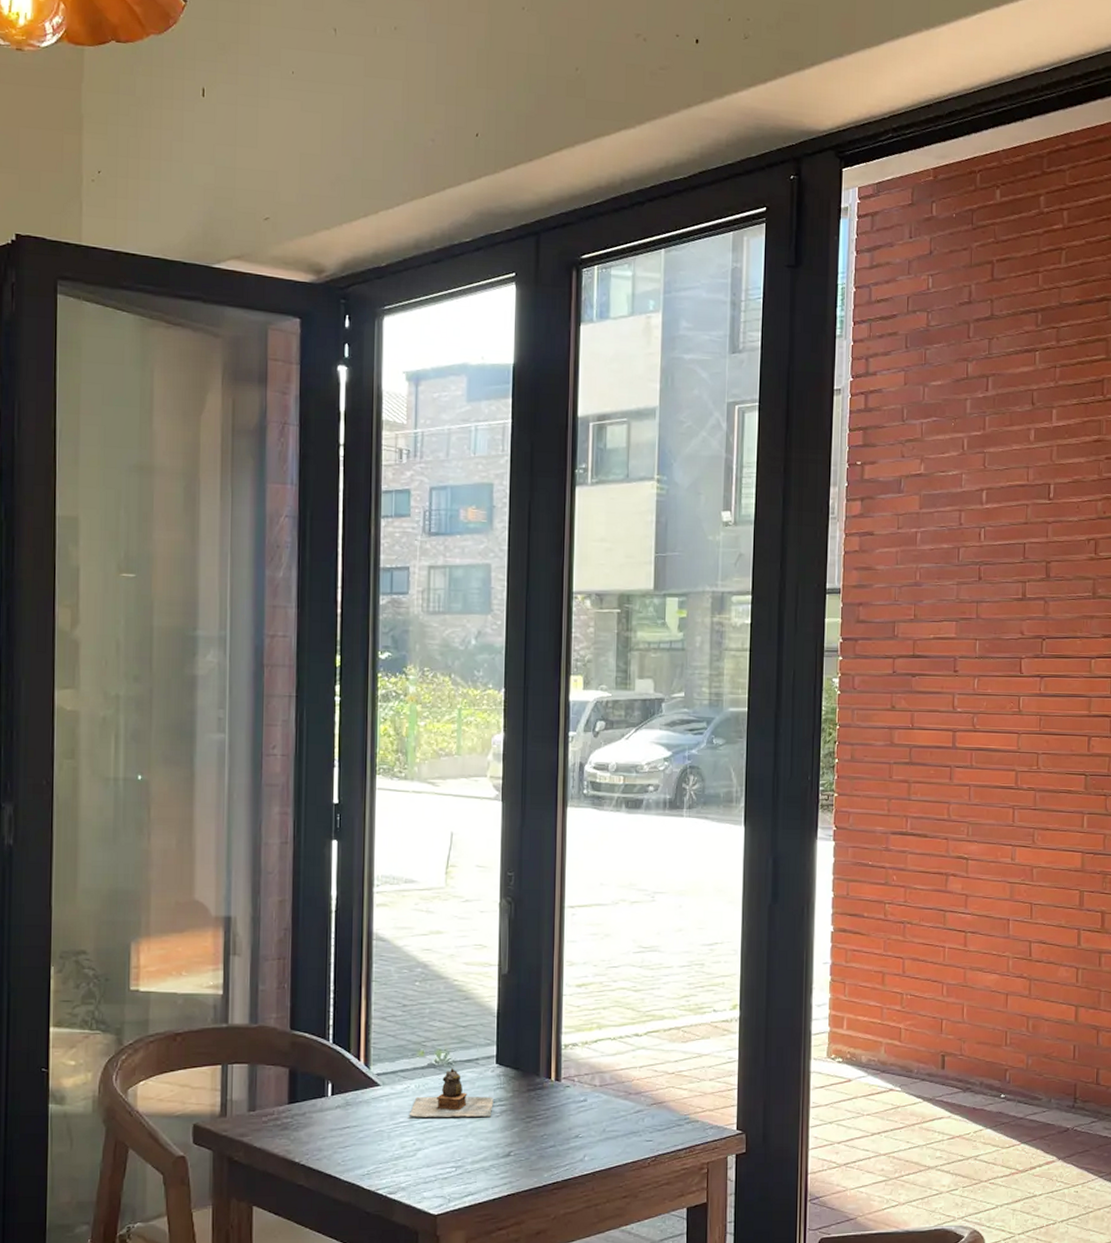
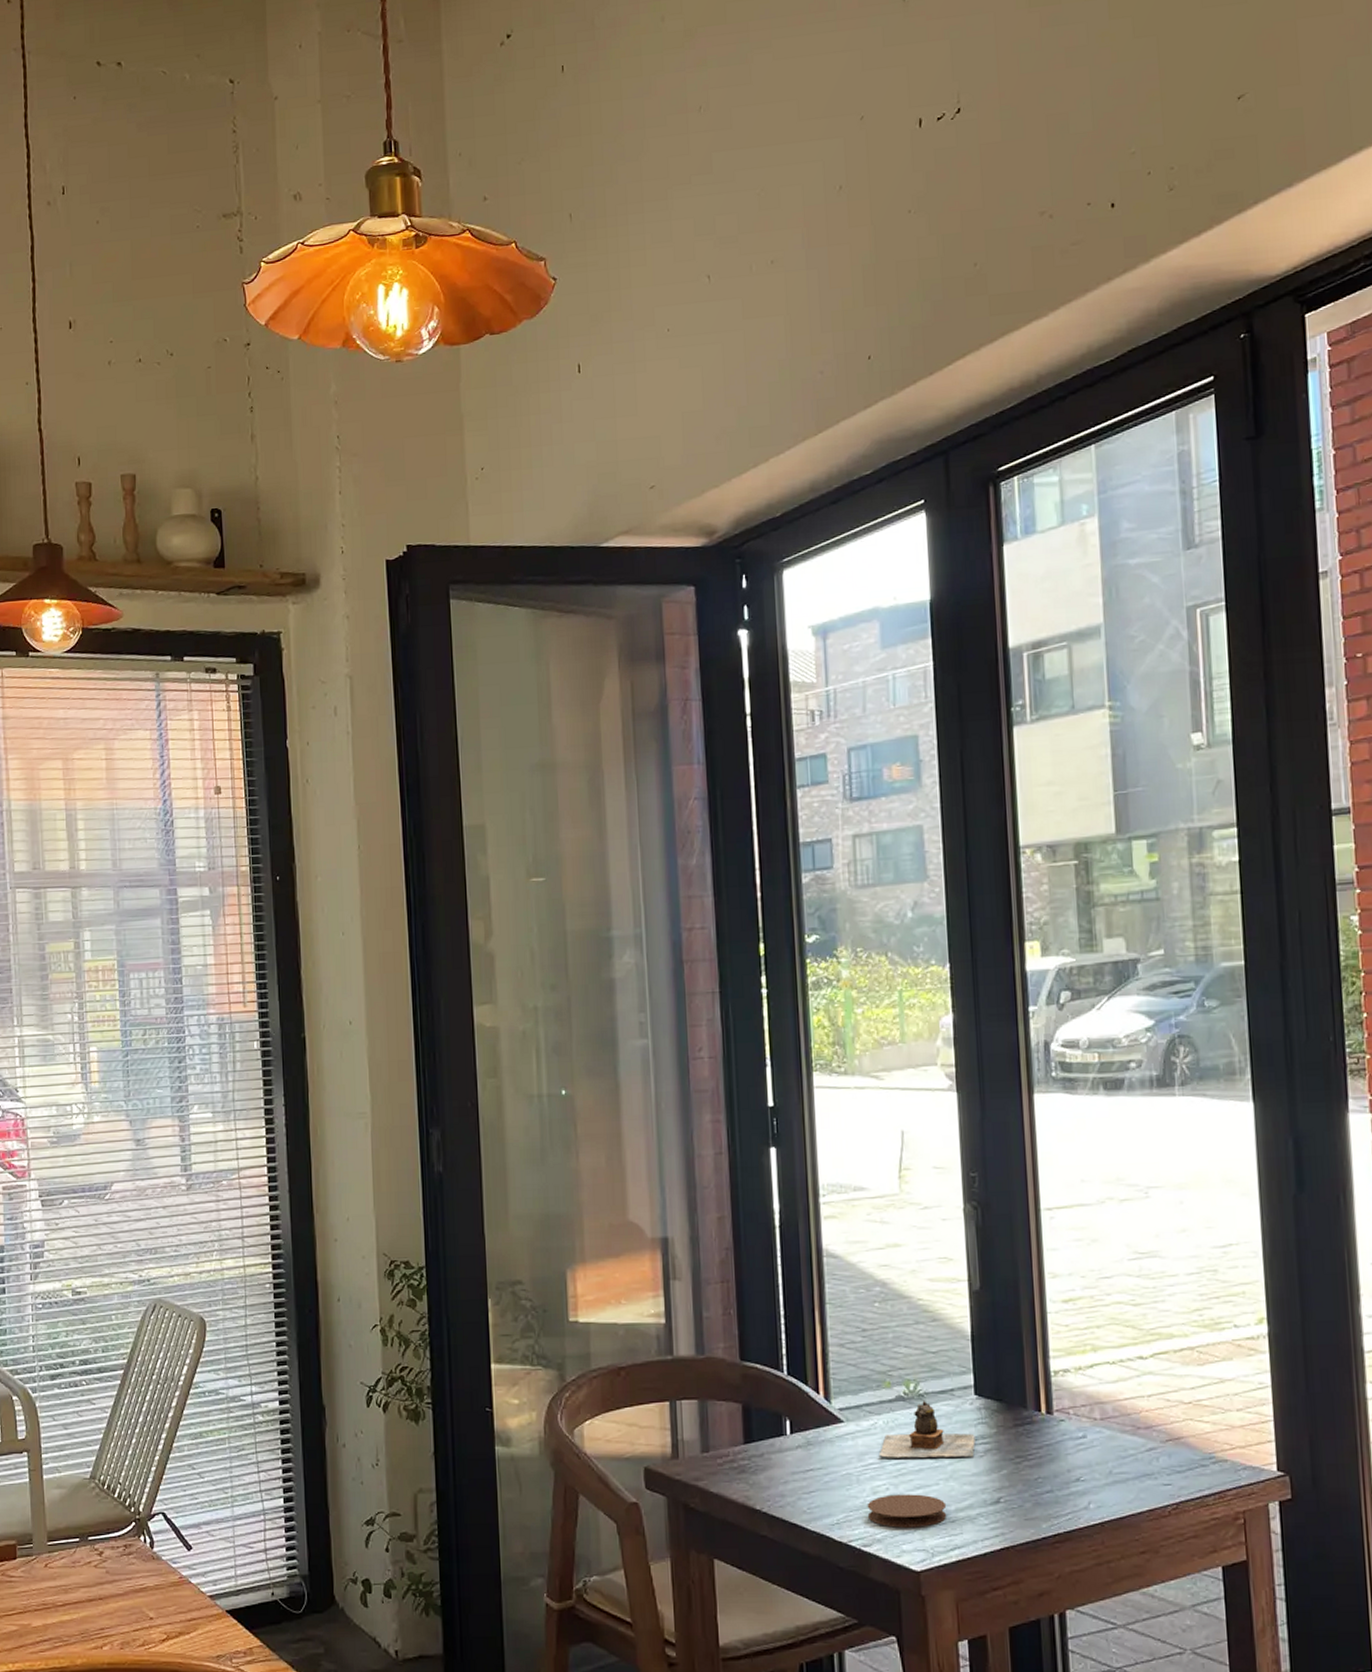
coaster: none [395,1148,465,1178] -> present [867,1494,947,1528]

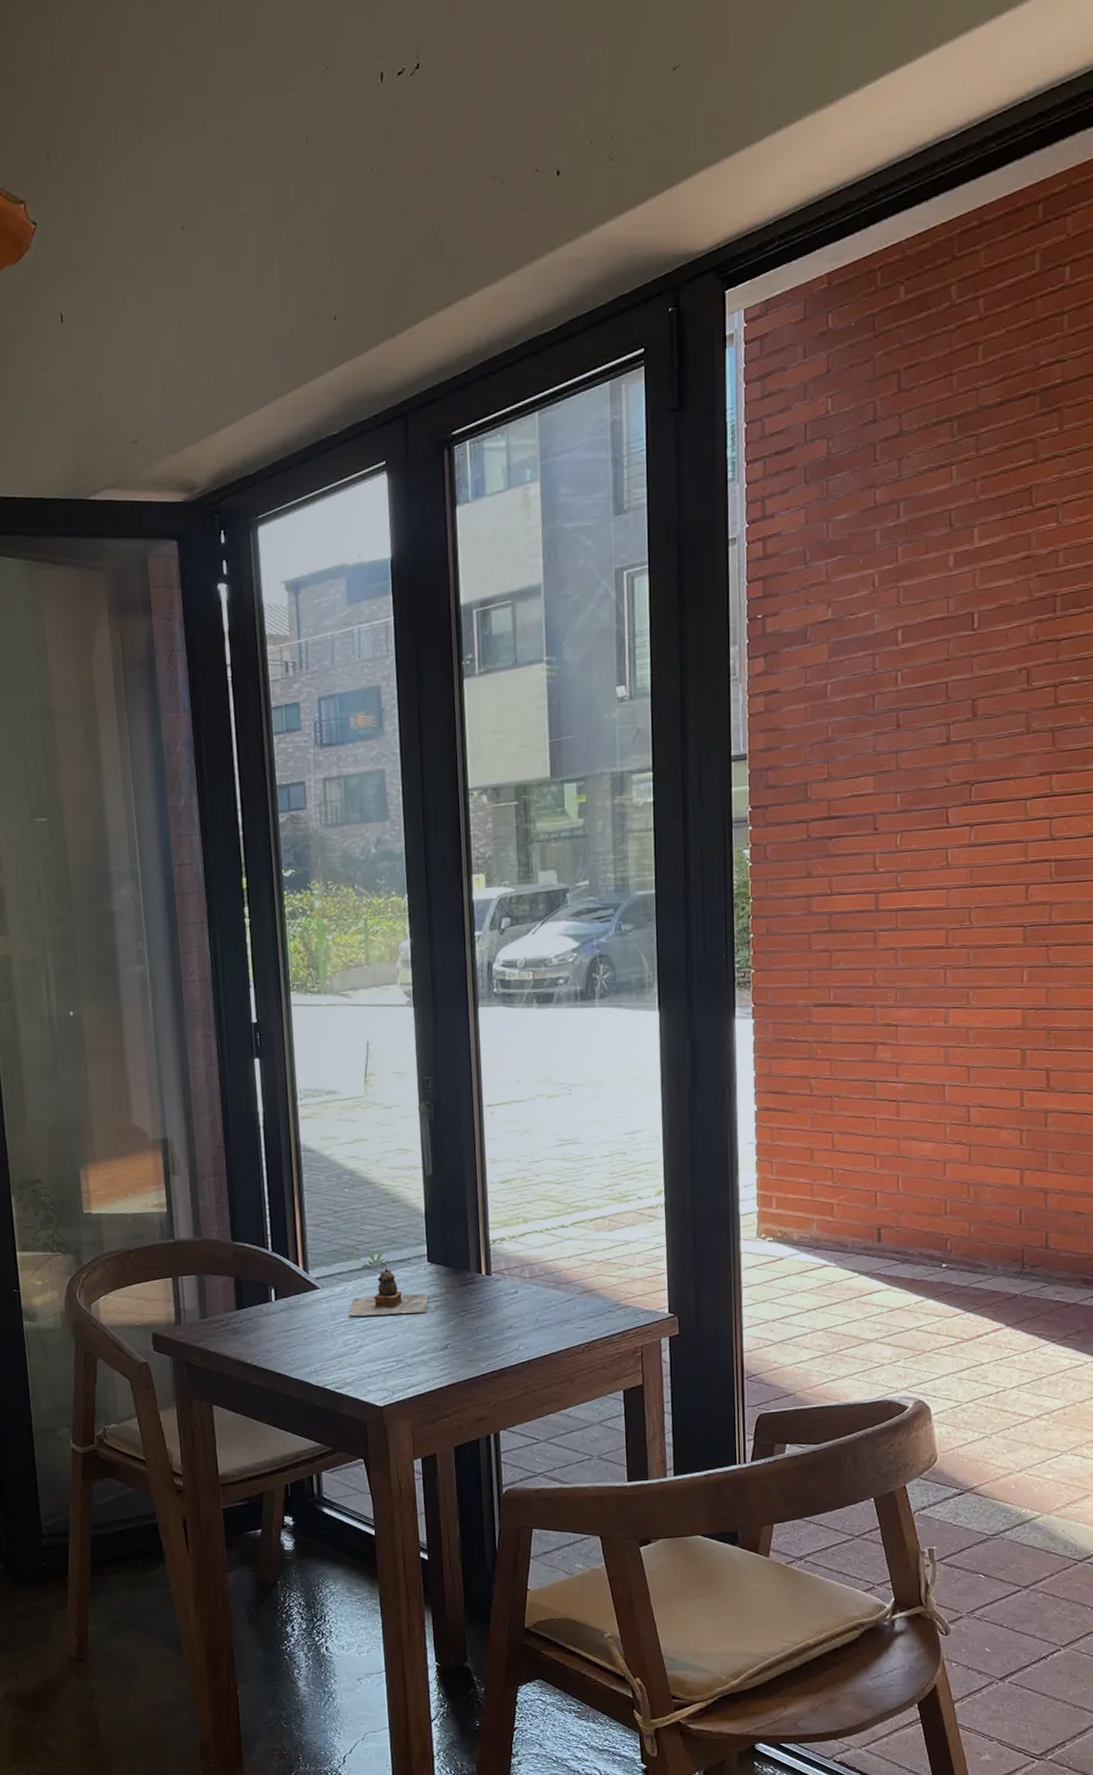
coaster: present [867,1494,947,1528] -> none [339,1344,405,1373]

